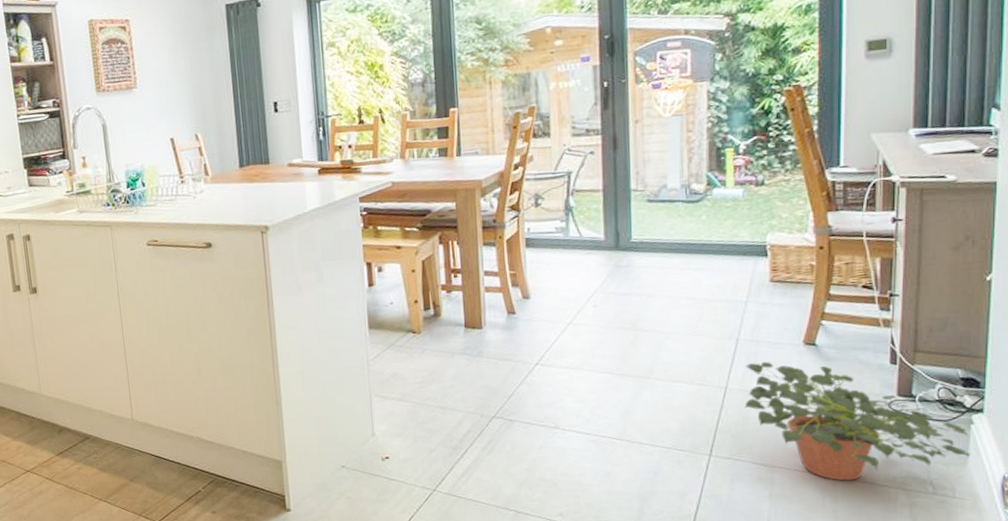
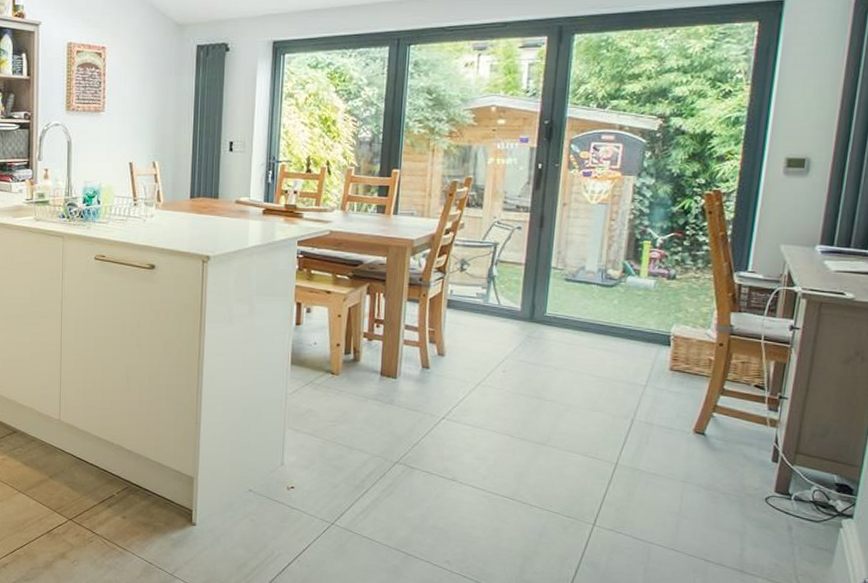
potted plant: present [744,361,970,481] -> none [631,443,836,566]

